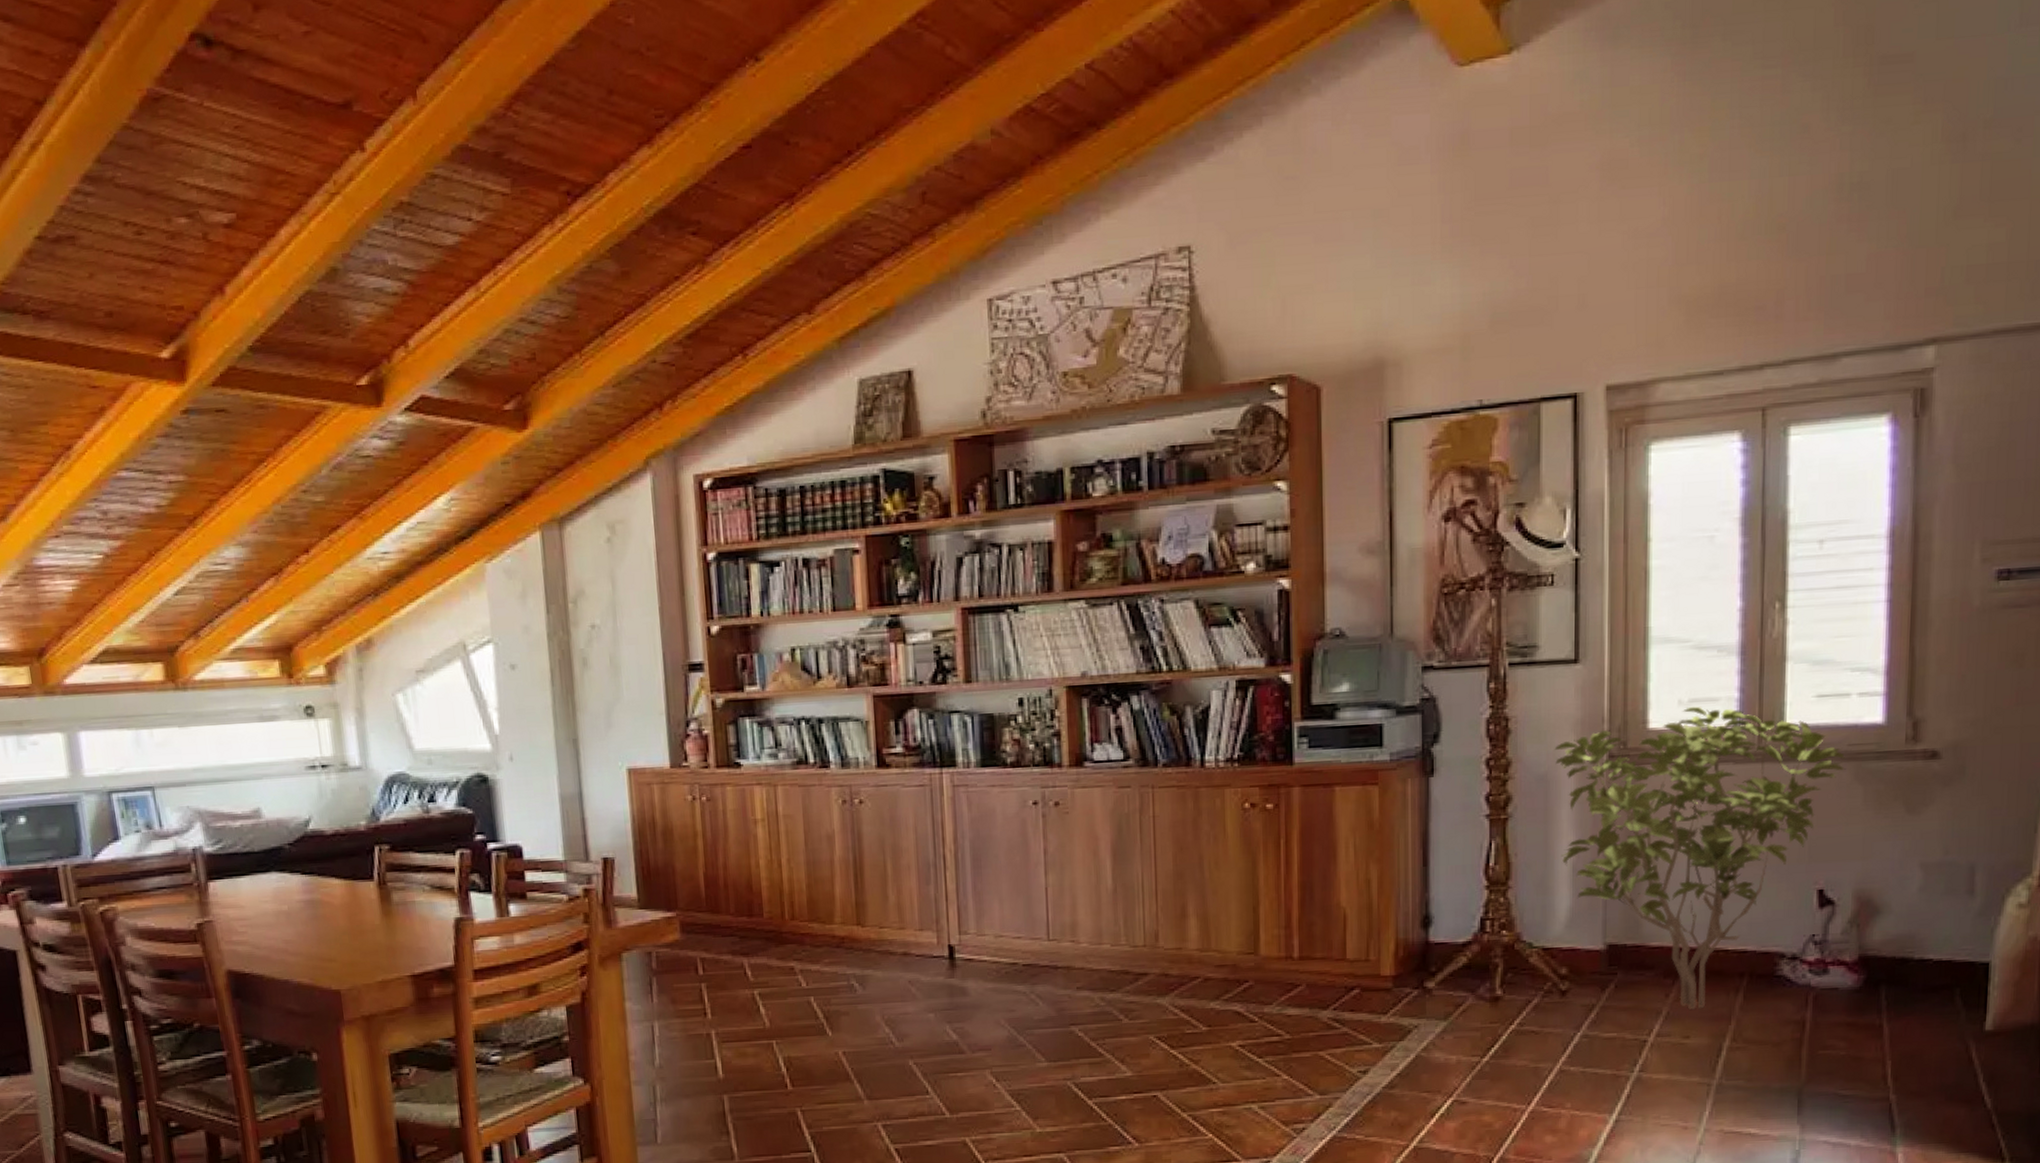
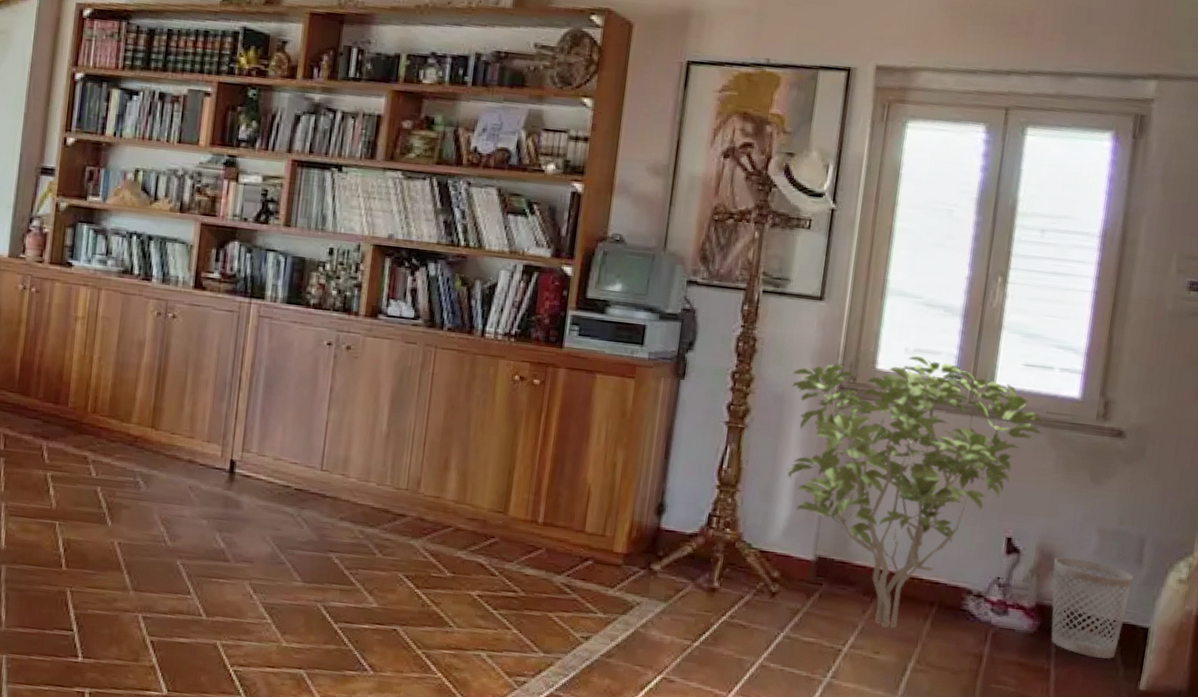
wastebasket: none [1873,899,1967,1004] -> present [1051,557,1134,659]

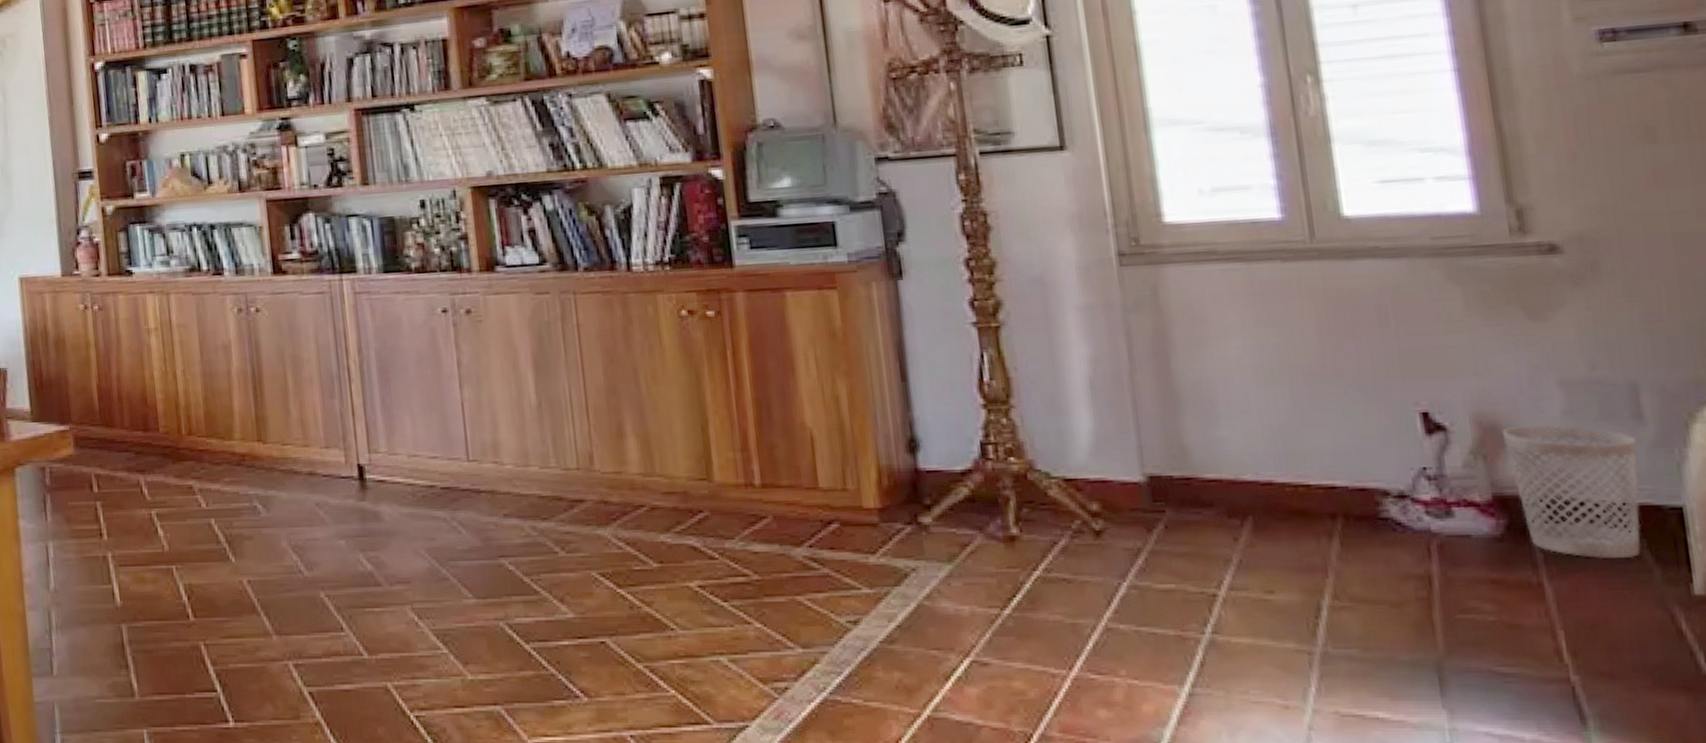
shrub: present [786,355,1043,628] -> none [1048,196,1433,557]

